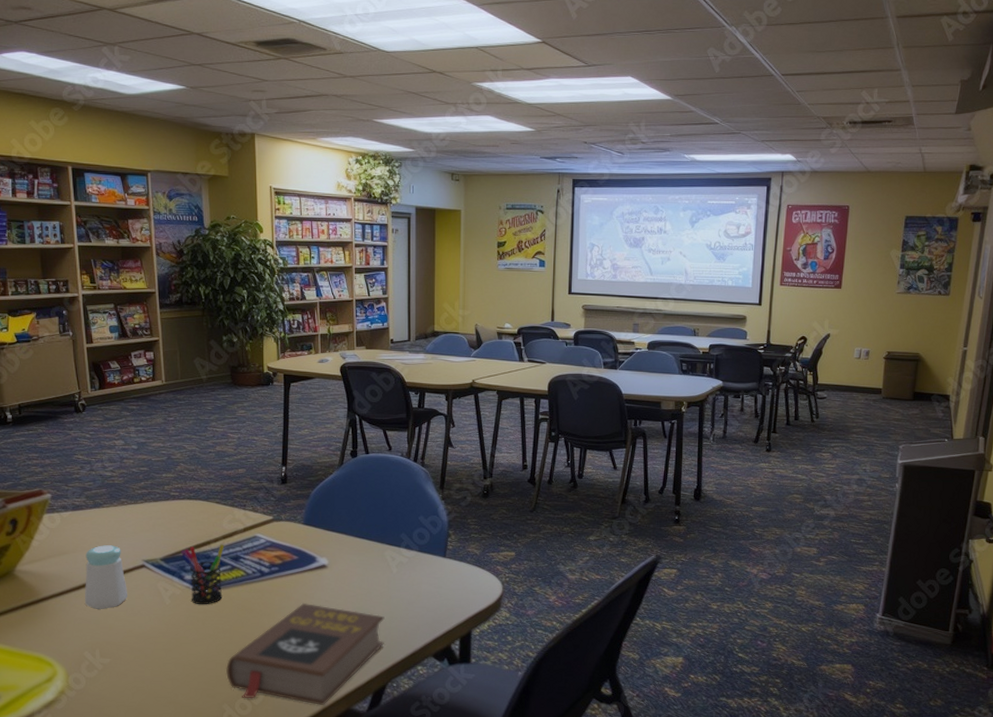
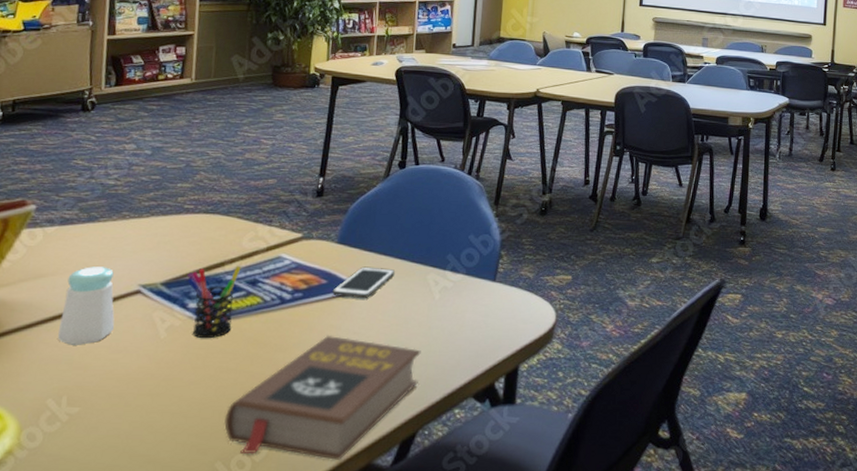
cell phone: none [303,544,355,572] -> present [332,266,395,298]

